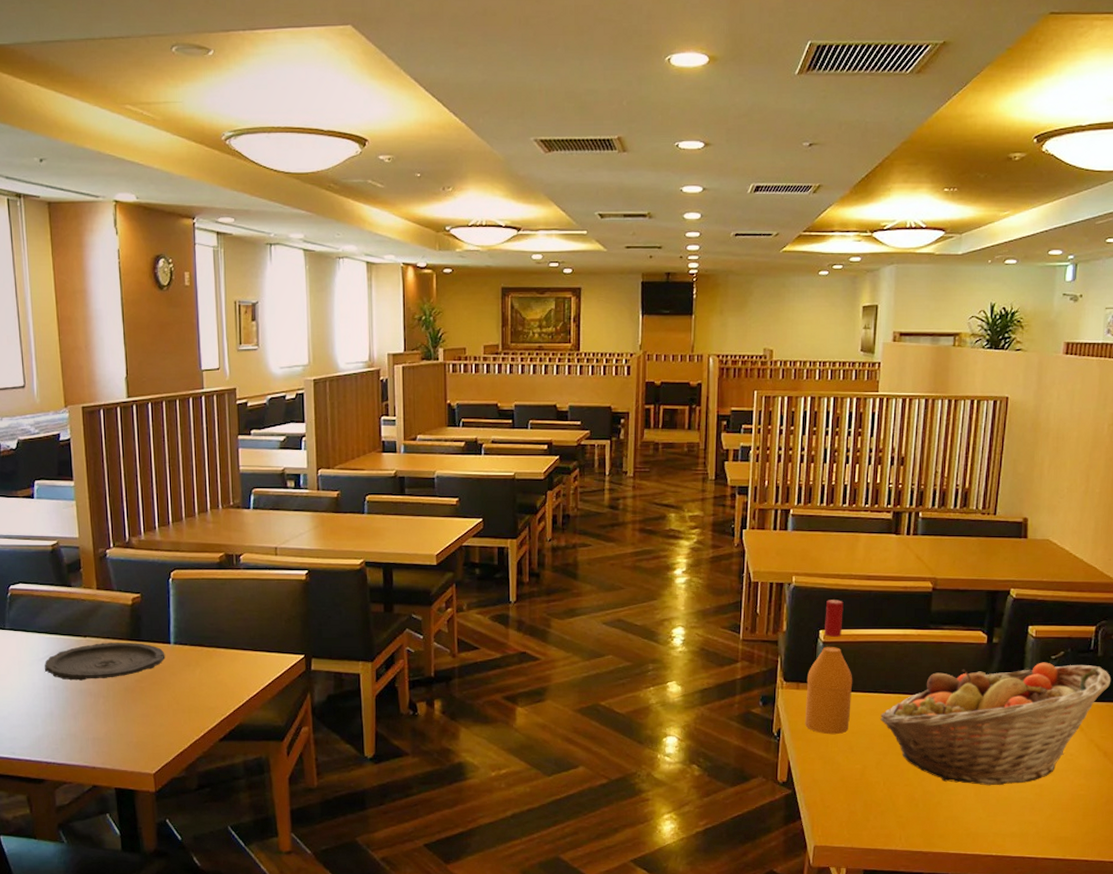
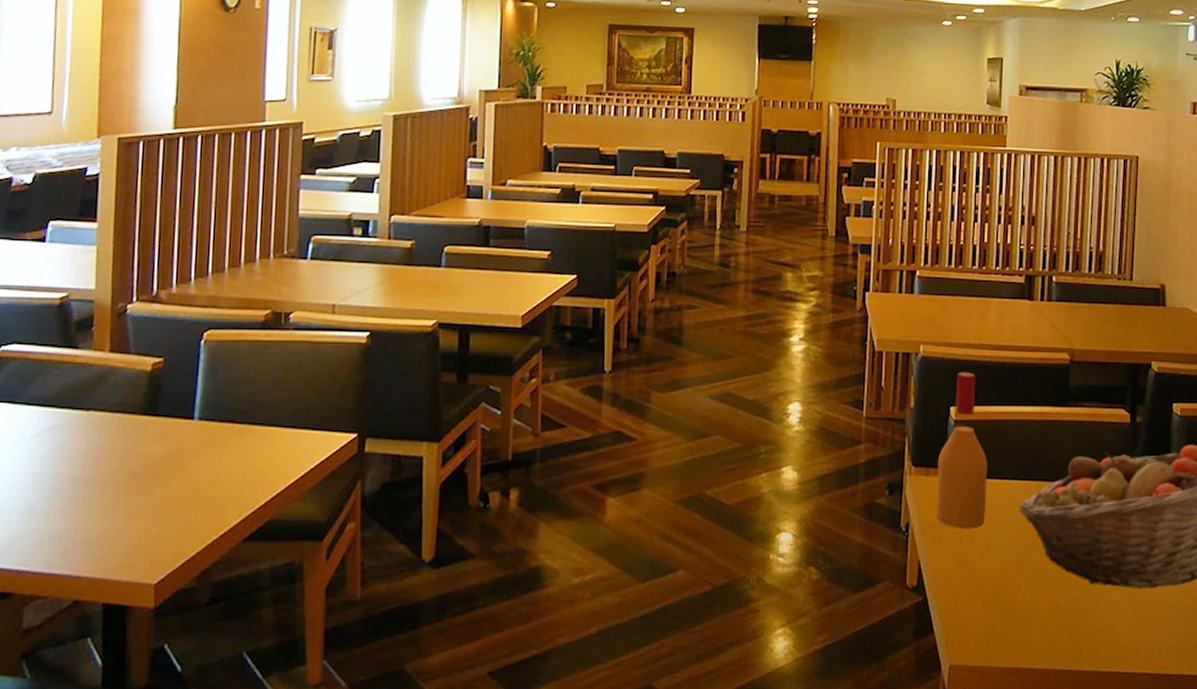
plate: present [45,643,165,681] -> none [31,418,186,465]

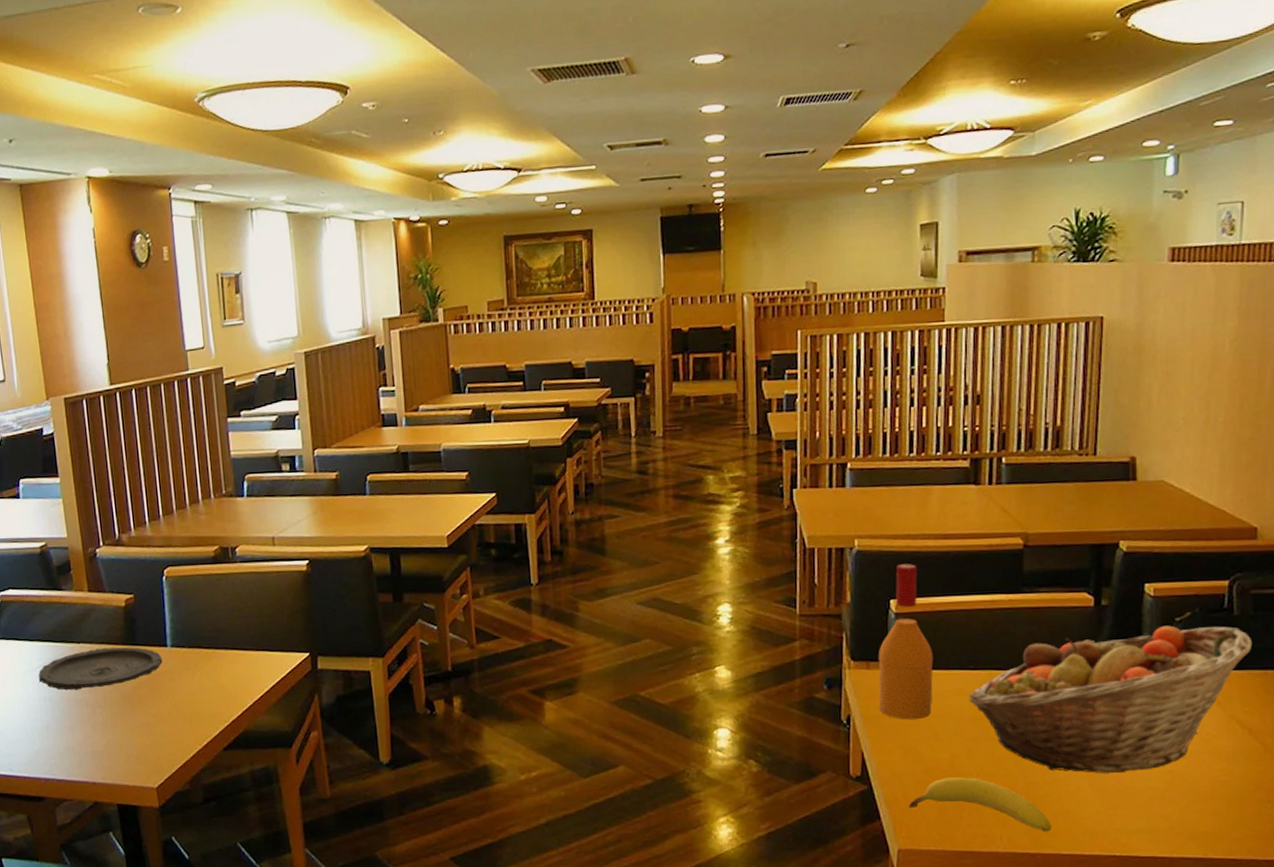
plate: none [31,418,186,465] -> present [38,647,163,691]
fruit: none [960,590,1092,648] -> present [908,777,1052,832]

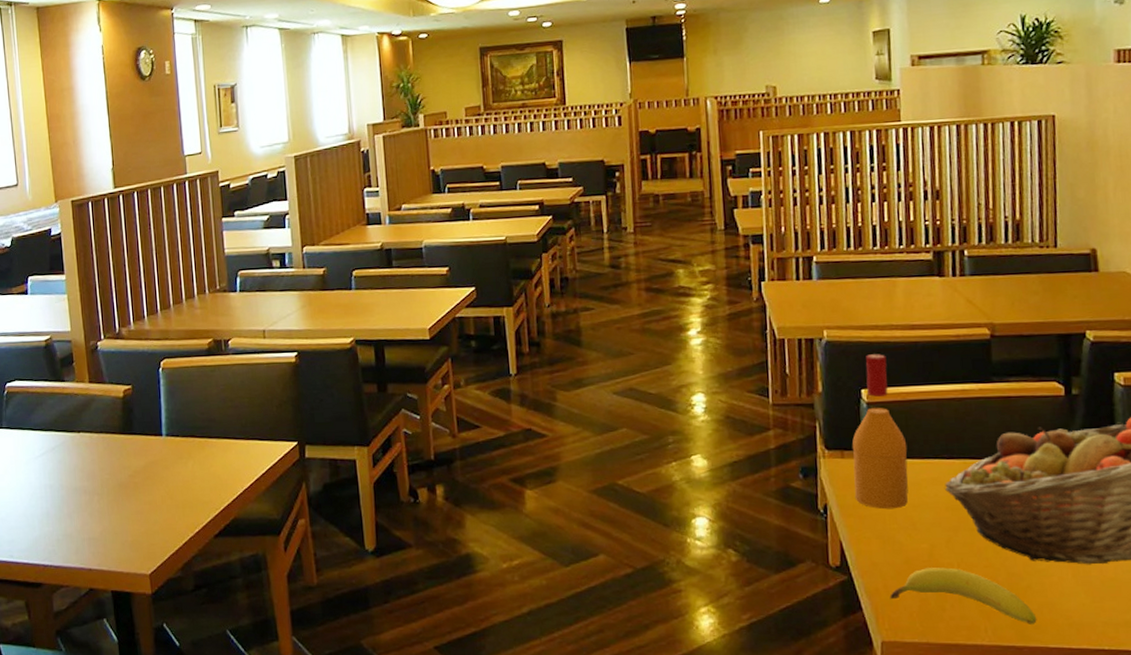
plate: present [38,647,163,691] -> none [40,436,158,478]

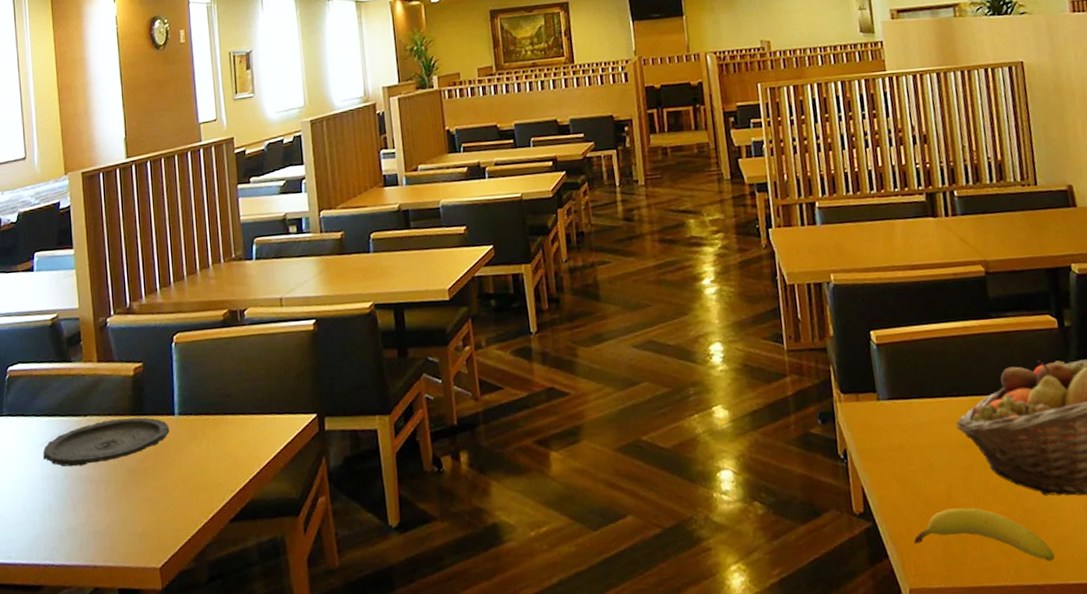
plate: none [40,436,158,478] -> present [43,417,170,467]
wine bottle: present [852,354,909,510] -> none [865,295,923,452]

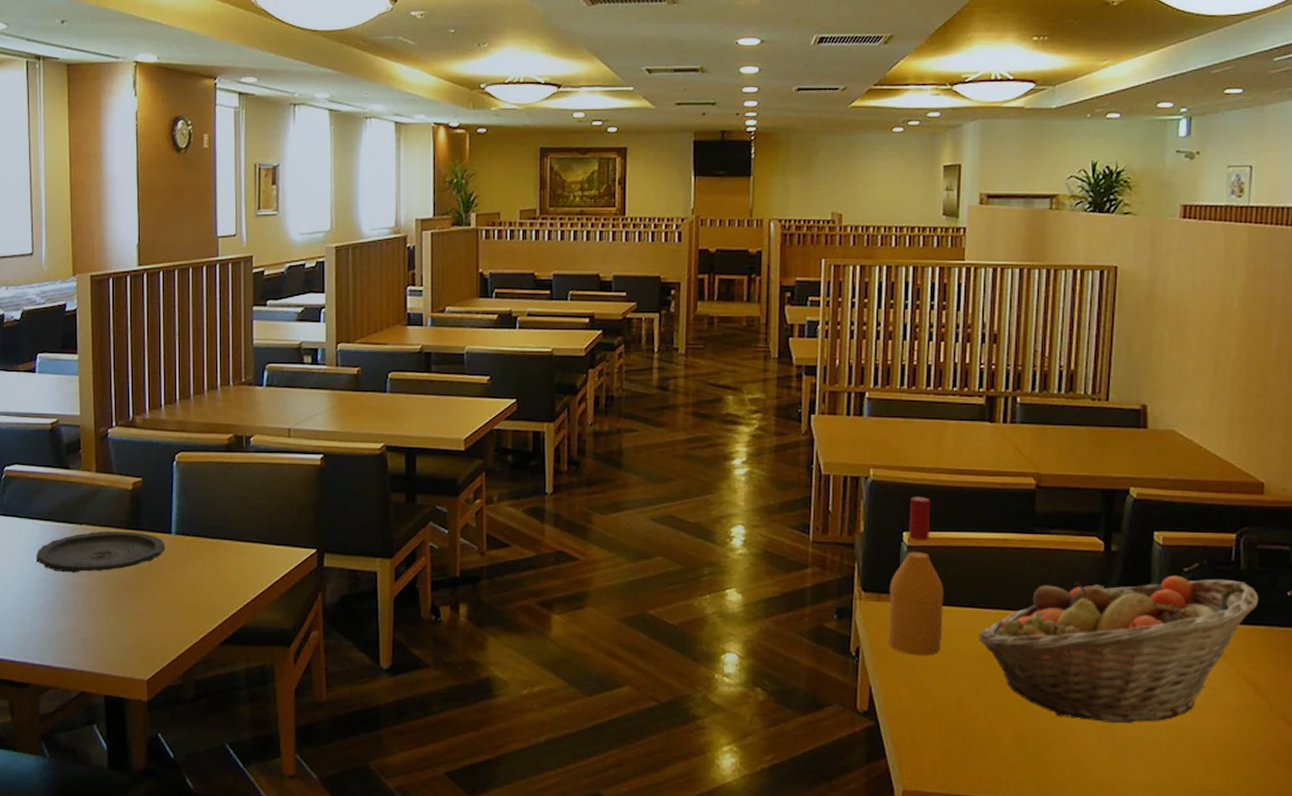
wine bottle: none [865,295,923,452] -> present [887,497,944,656]
fruit: present [913,507,1055,561] -> none [915,718,1058,781]

